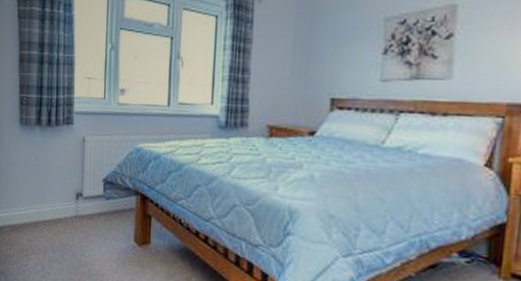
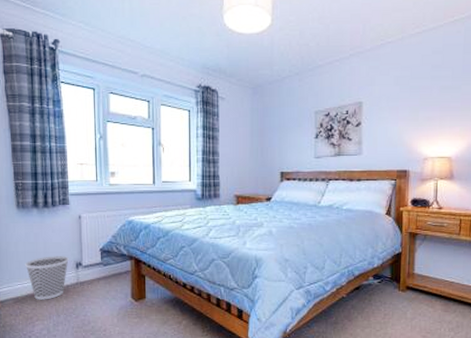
wastebasket: none [24,182,69,232] -> present [25,256,69,300]

